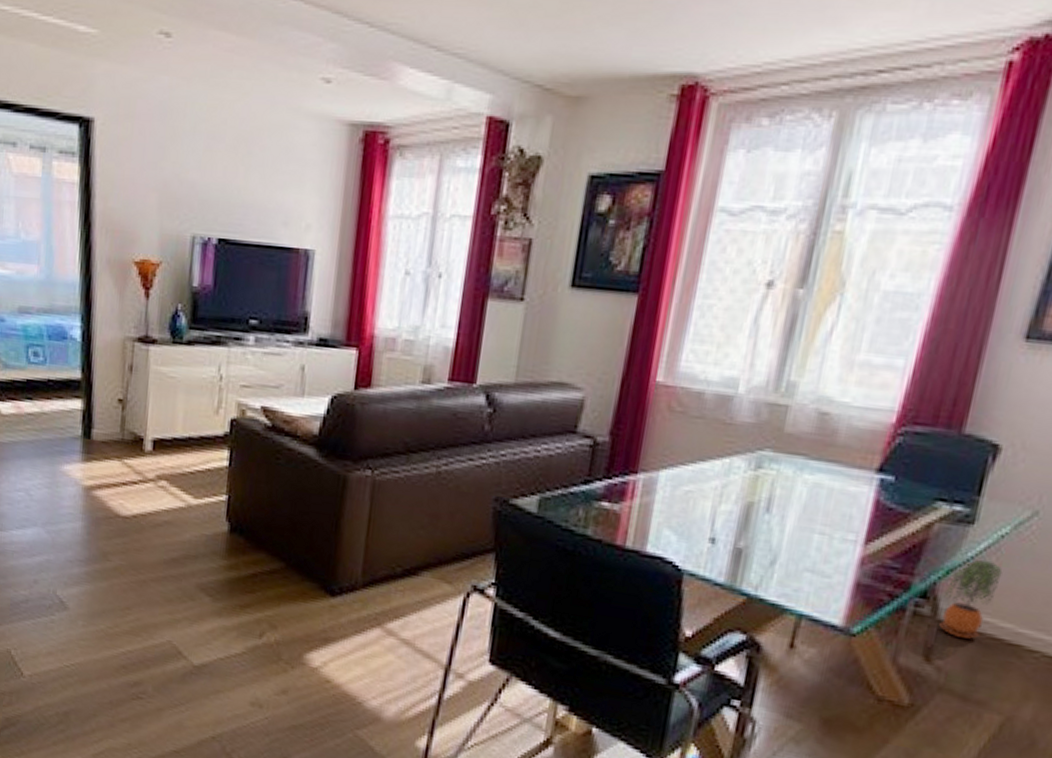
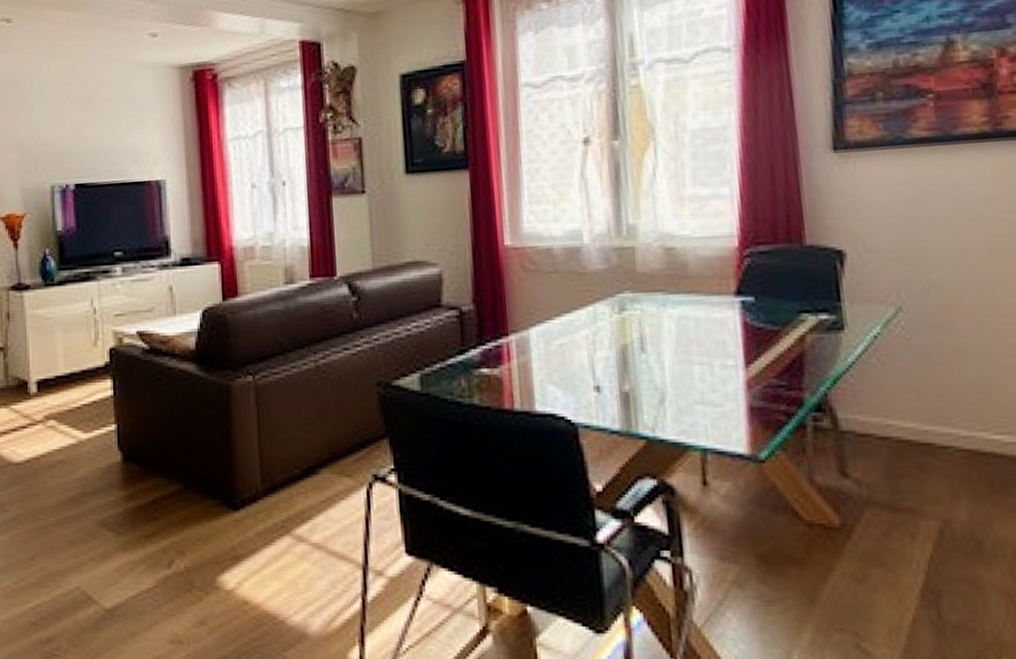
potted plant: present [939,560,1003,639] -> none [838,364,888,445]

